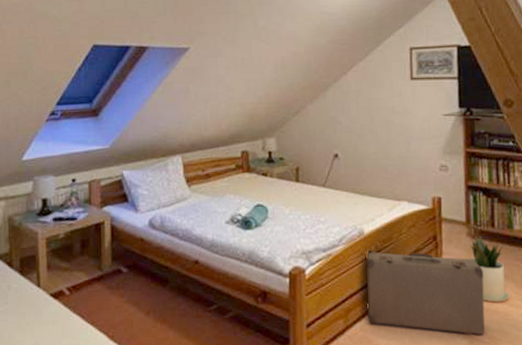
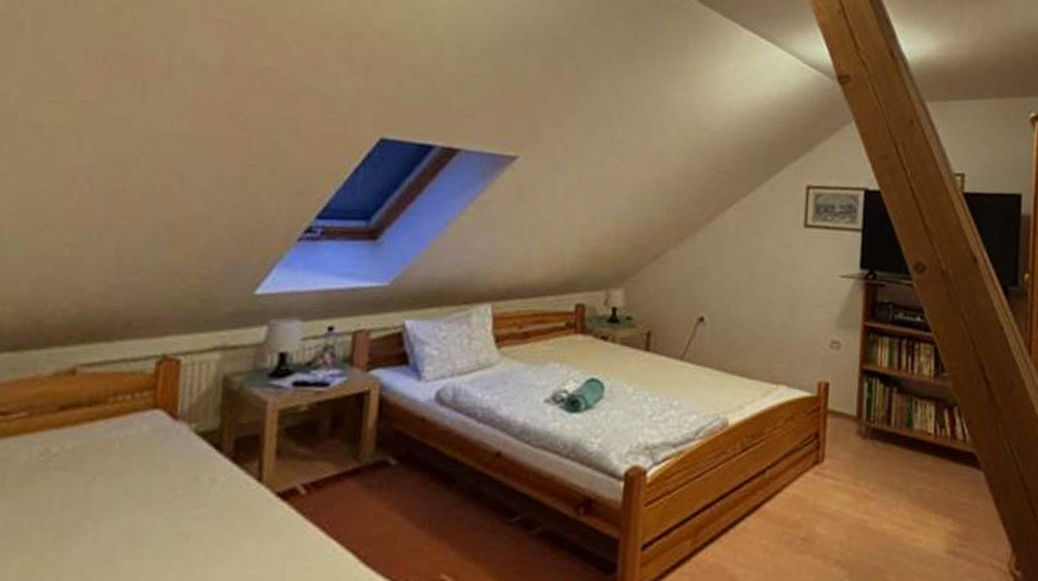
suitcase: present [366,251,485,335] -> none [723,450,873,564]
planter: present [469,236,510,303] -> none [858,435,902,523]

